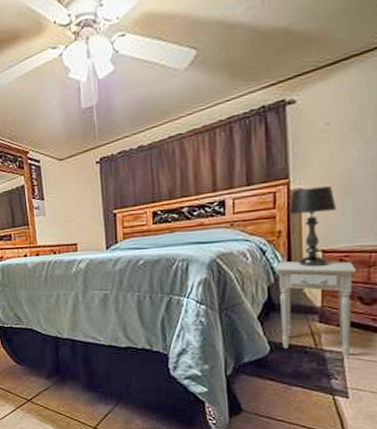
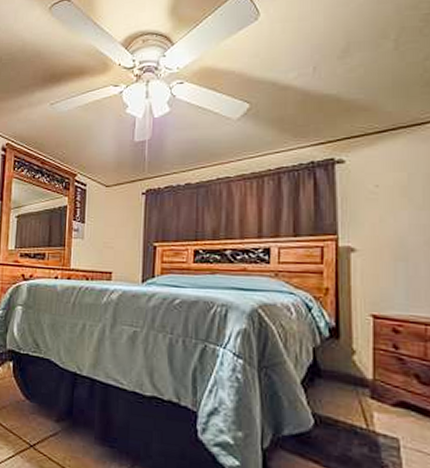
nightstand: present [275,261,357,357] -> none [322,321,412,446]
table lamp: present [289,186,337,267] -> none [337,247,389,334]

